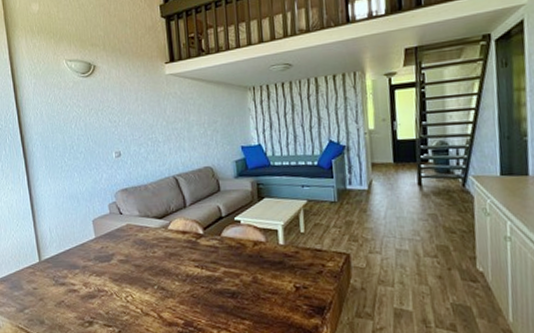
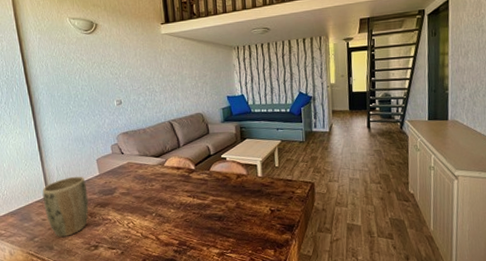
plant pot: none [34,239,83,310] -> present [42,176,89,238]

